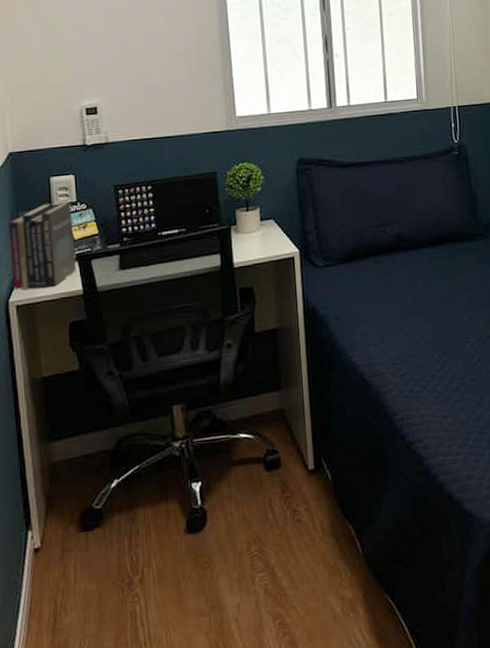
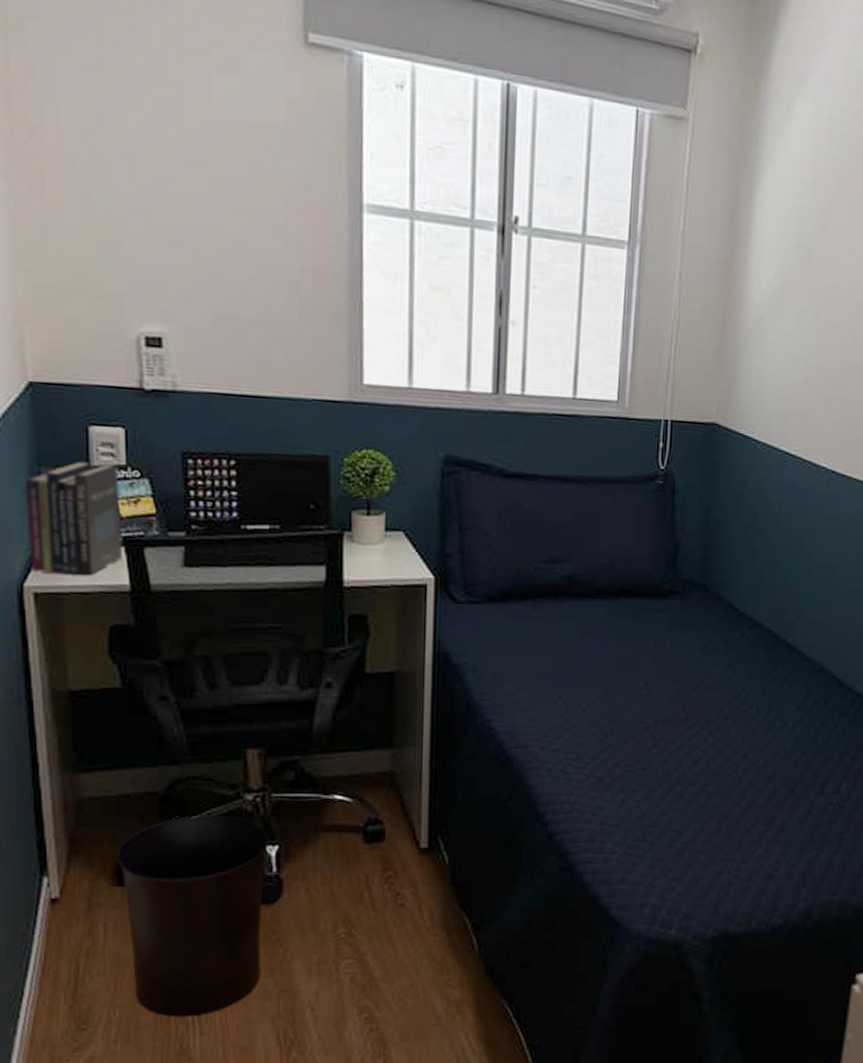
waste bin: none [82,462,195,641] -> present [117,815,268,1017]

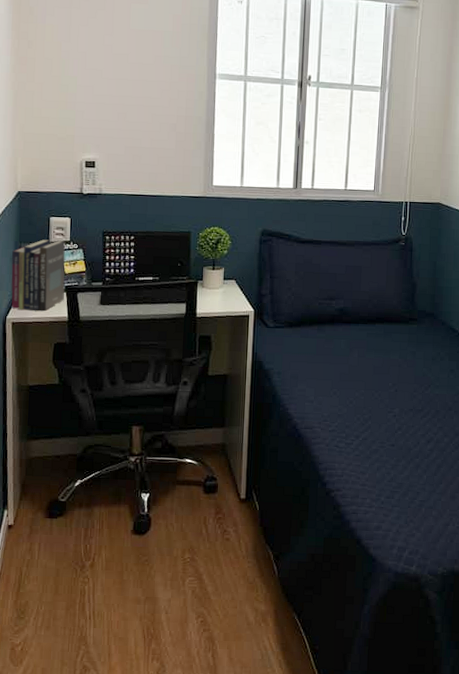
waste bin: present [117,815,268,1017] -> none [49,471,143,613]

